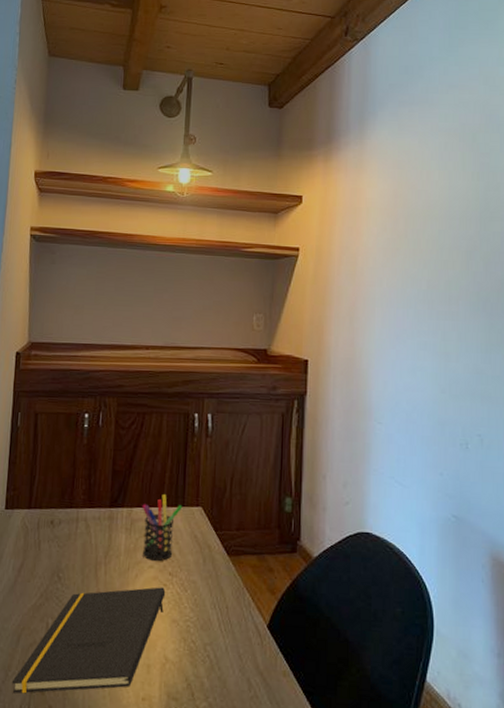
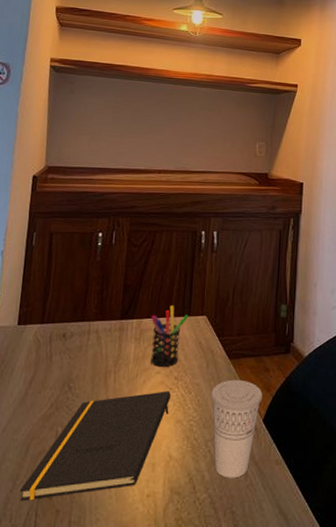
cup: none [209,578,266,688] -> present [211,379,262,478]

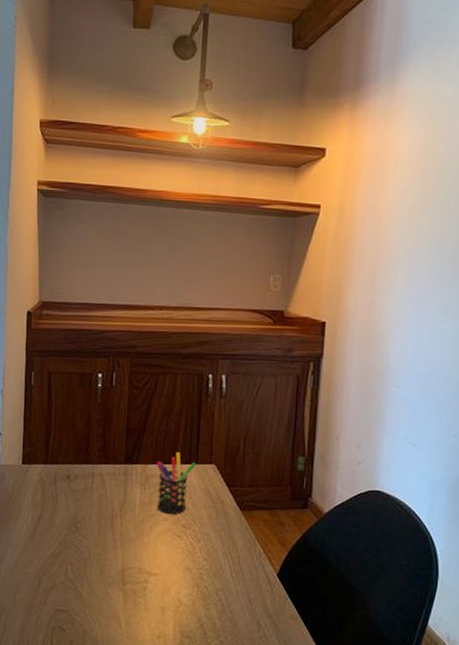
notepad: present [19,391,171,501] -> none [34,538,180,630]
cup: present [211,379,262,478] -> none [221,531,277,629]

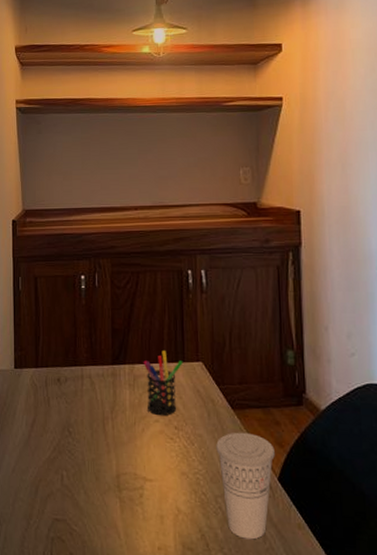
cup: none [221,531,277,629] -> present [216,432,275,540]

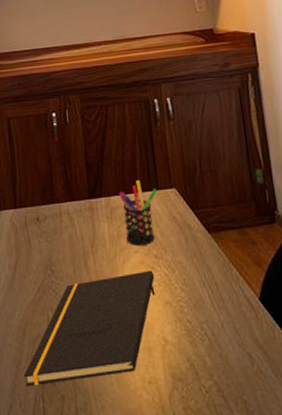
notepad: none [34,440,173,541] -> present [23,270,155,386]
cup: present [216,432,275,540] -> none [196,255,254,364]

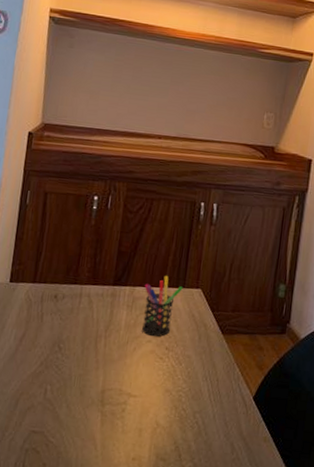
notepad: present [23,270,155,386] -> none [8,360,161,452]

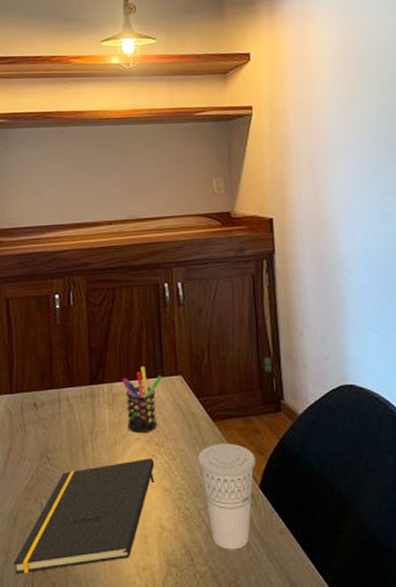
notepad: none [8,360,161,452] -> present [13,458,155,574]
cup: none [201,355,255,451] -> present [198,443,256,550]

